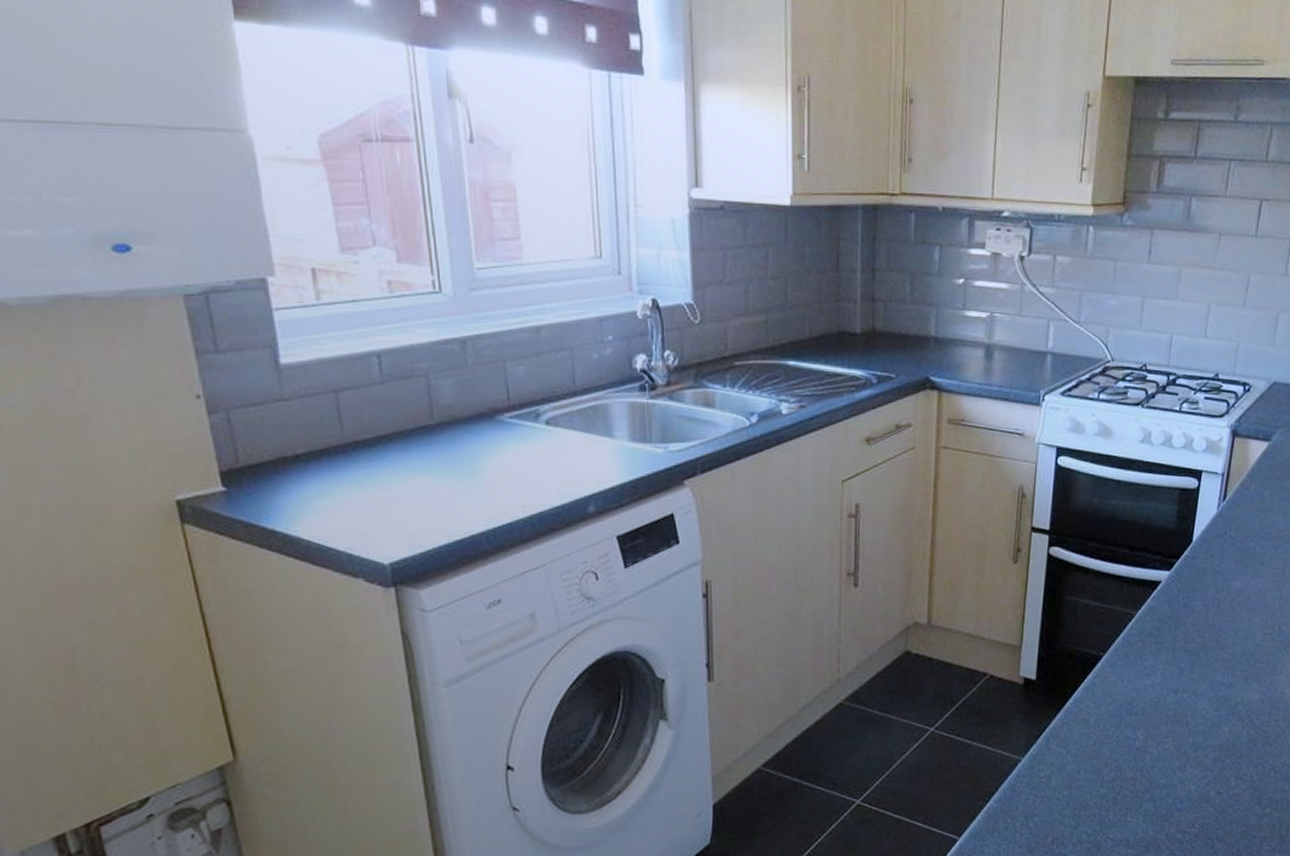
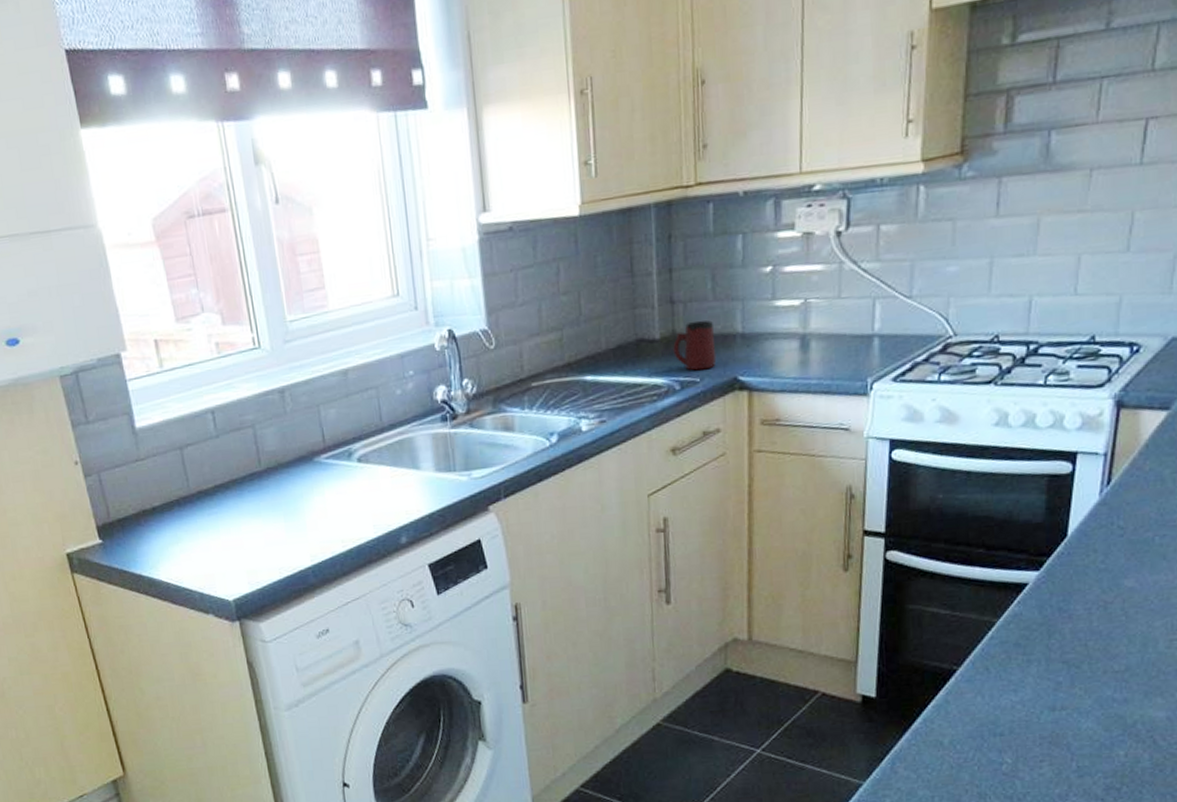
mug: none [872,321,911,367] -> present [673,320,717,371]

